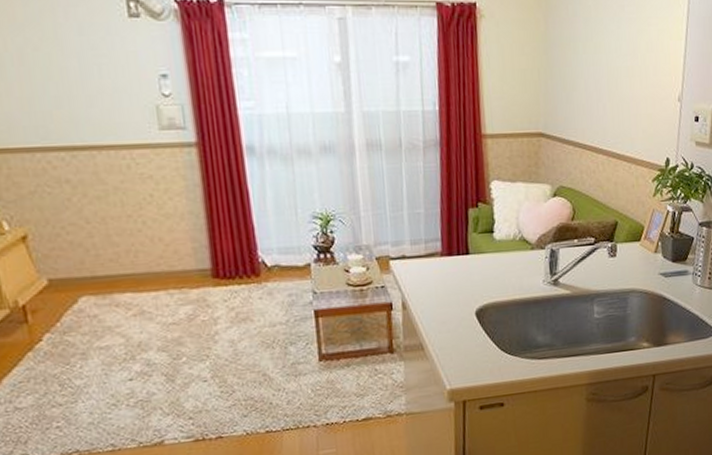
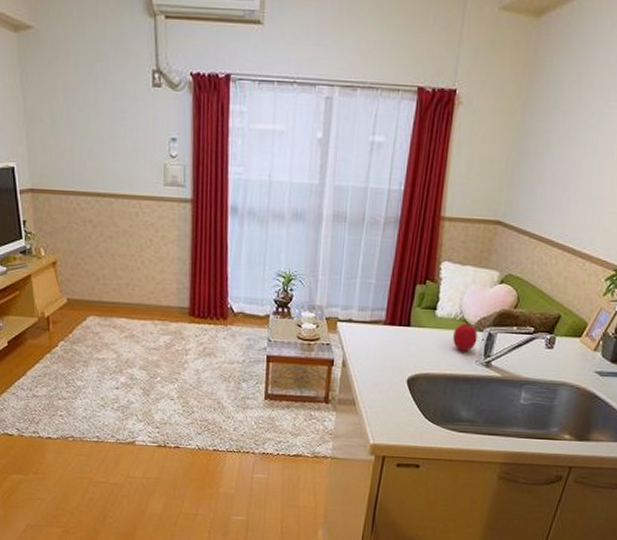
fruit: none [515,242,541,274] -> present [453,323,478,352]

